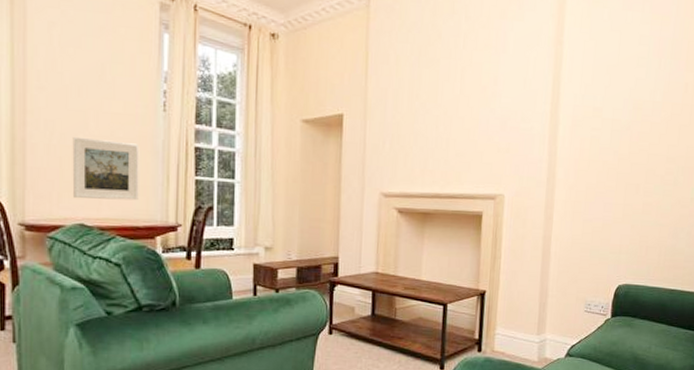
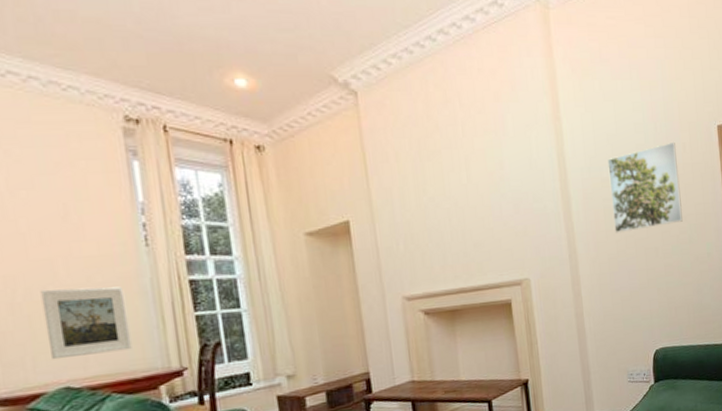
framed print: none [598,80,678,164] -> present [607,141,683,233]

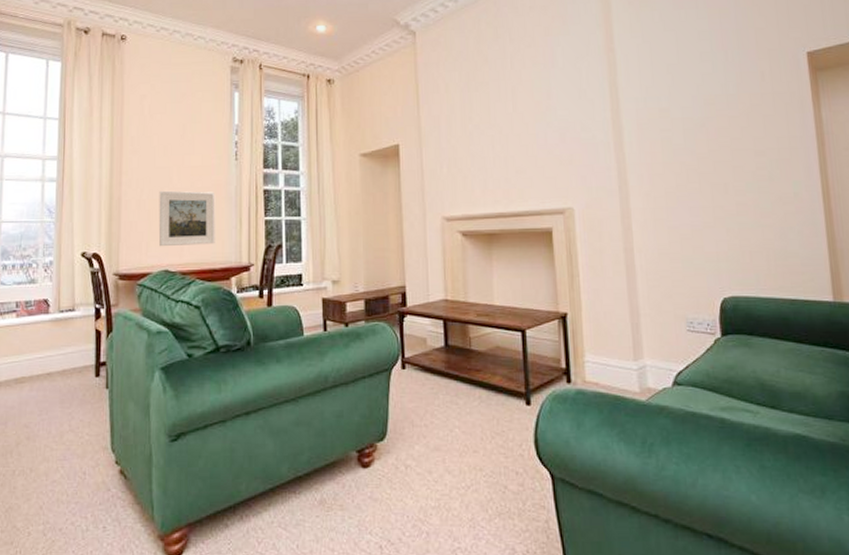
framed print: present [607,141,683,233] -> none [667,70,760,166]

